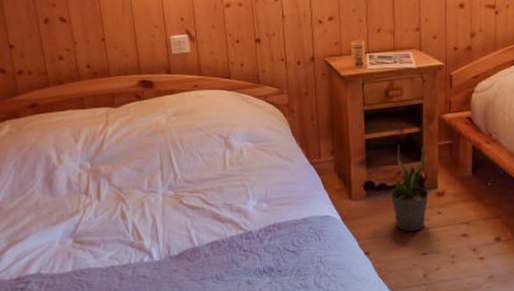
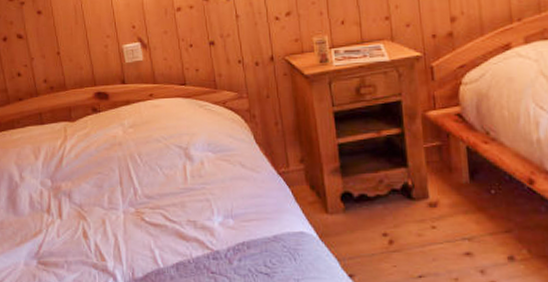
potted plant: present [390,144,429,231] -> none [372,147,419,250]

